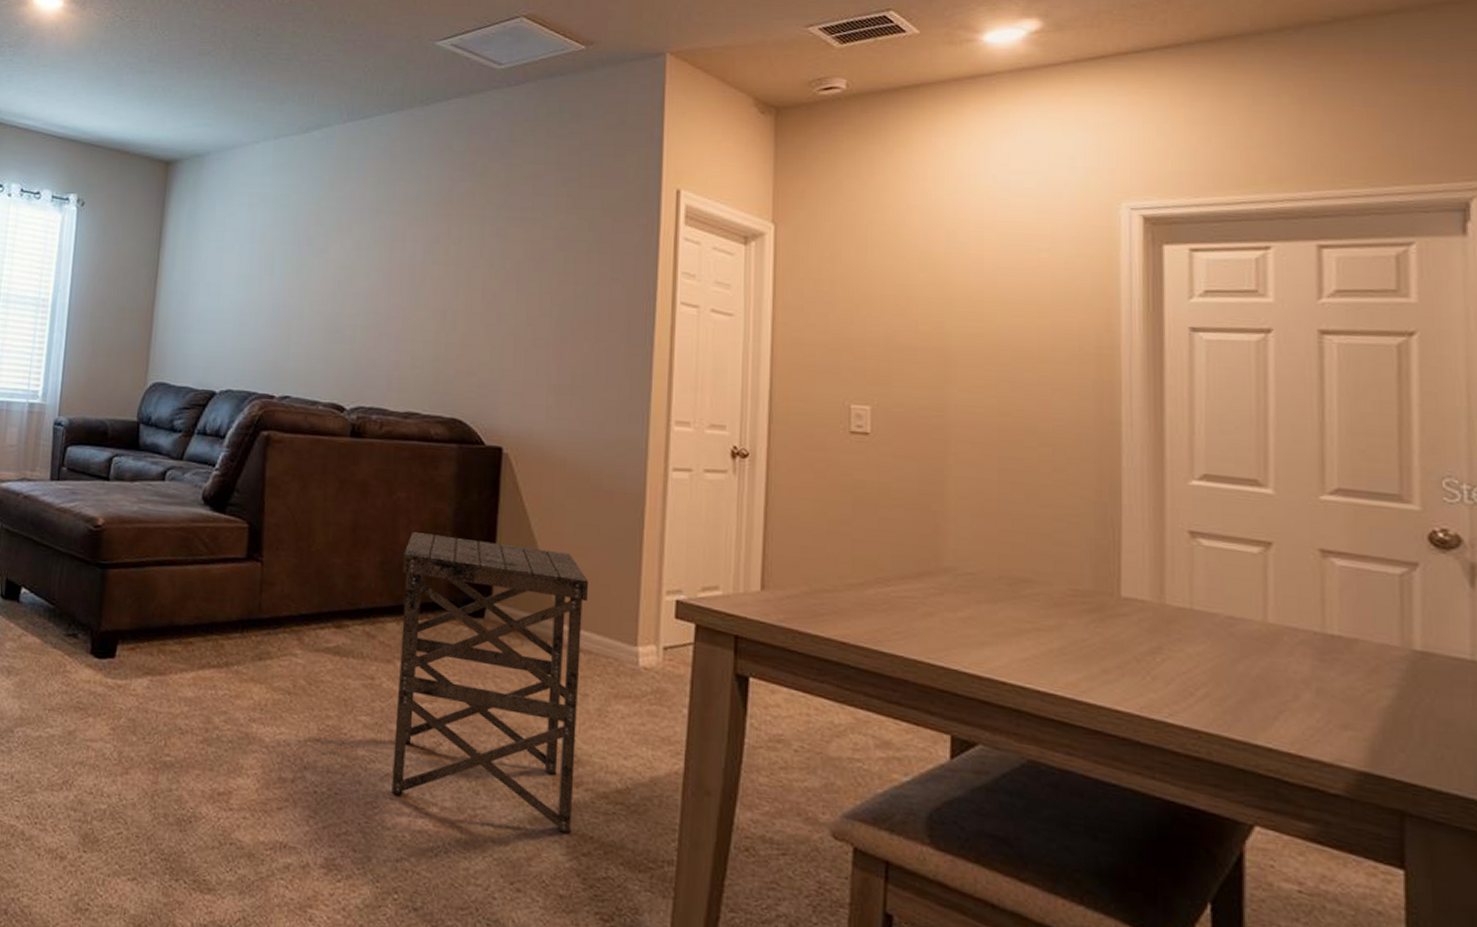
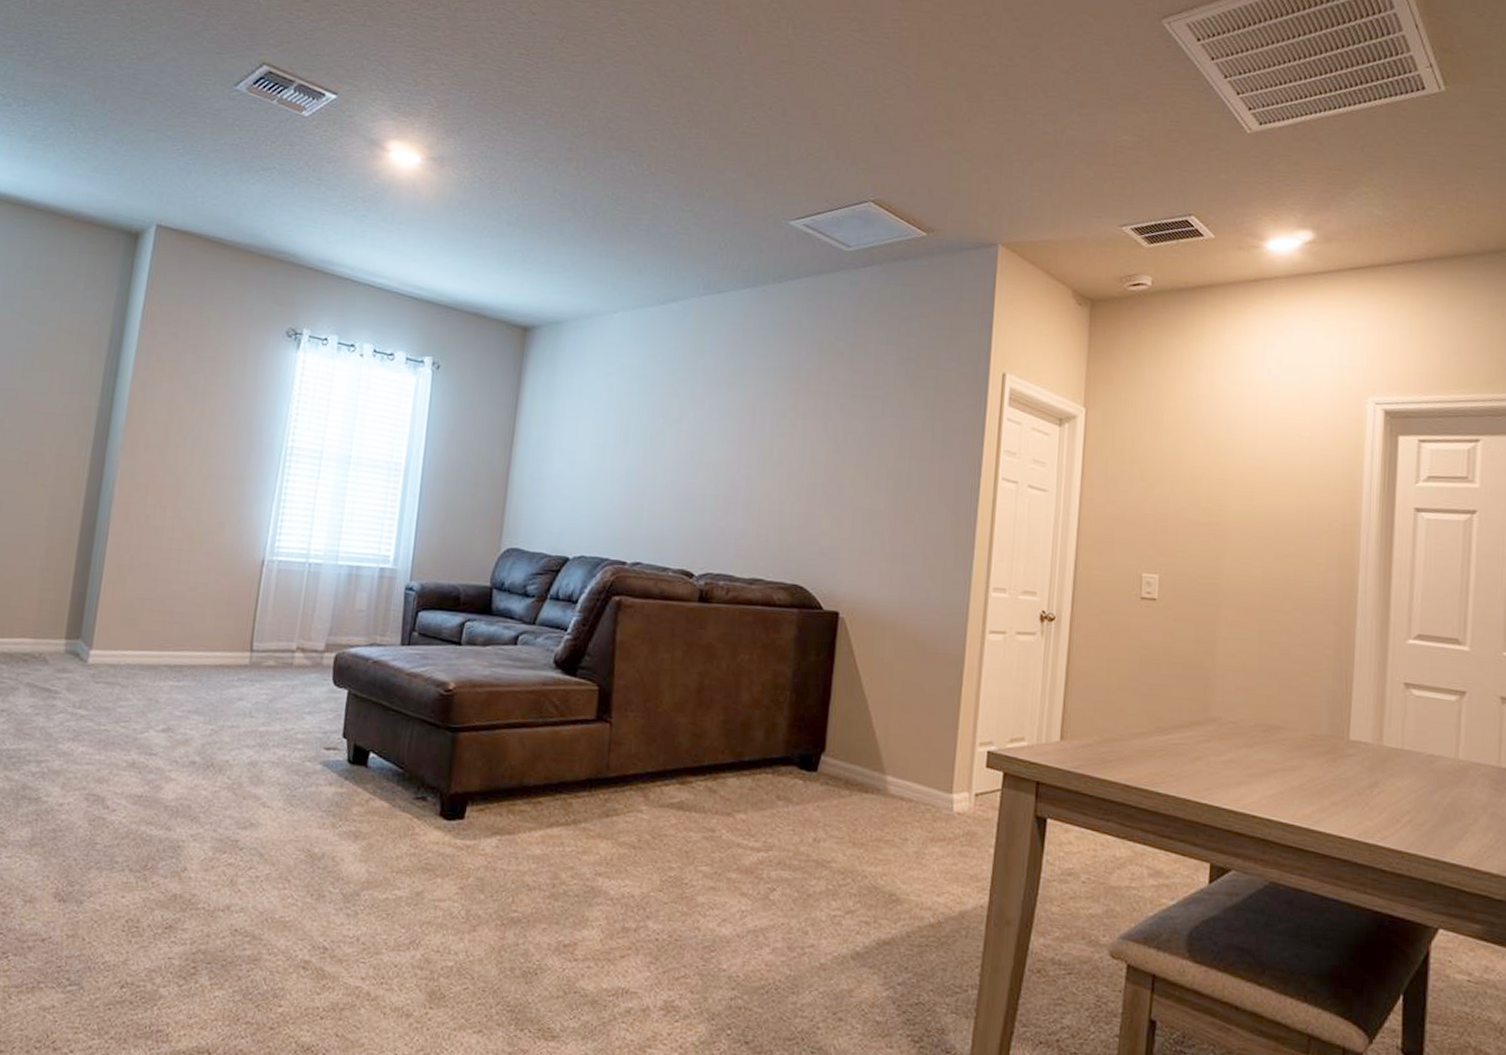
side table: present [391,532,589,834] -> none [728,692,912,966]

